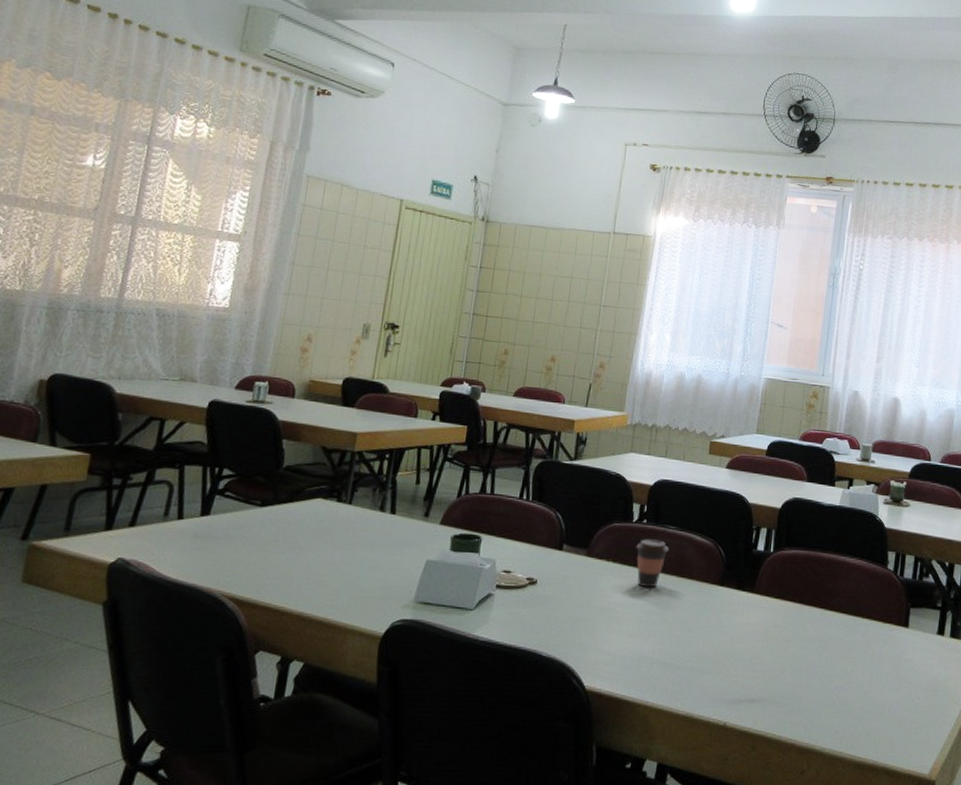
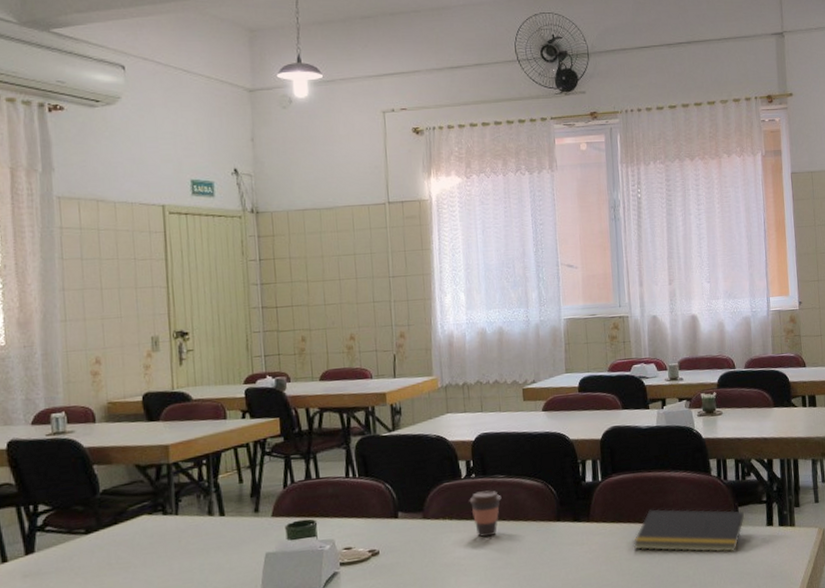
notepad: none [794,592,916,656] -> present [632,509,745,553]

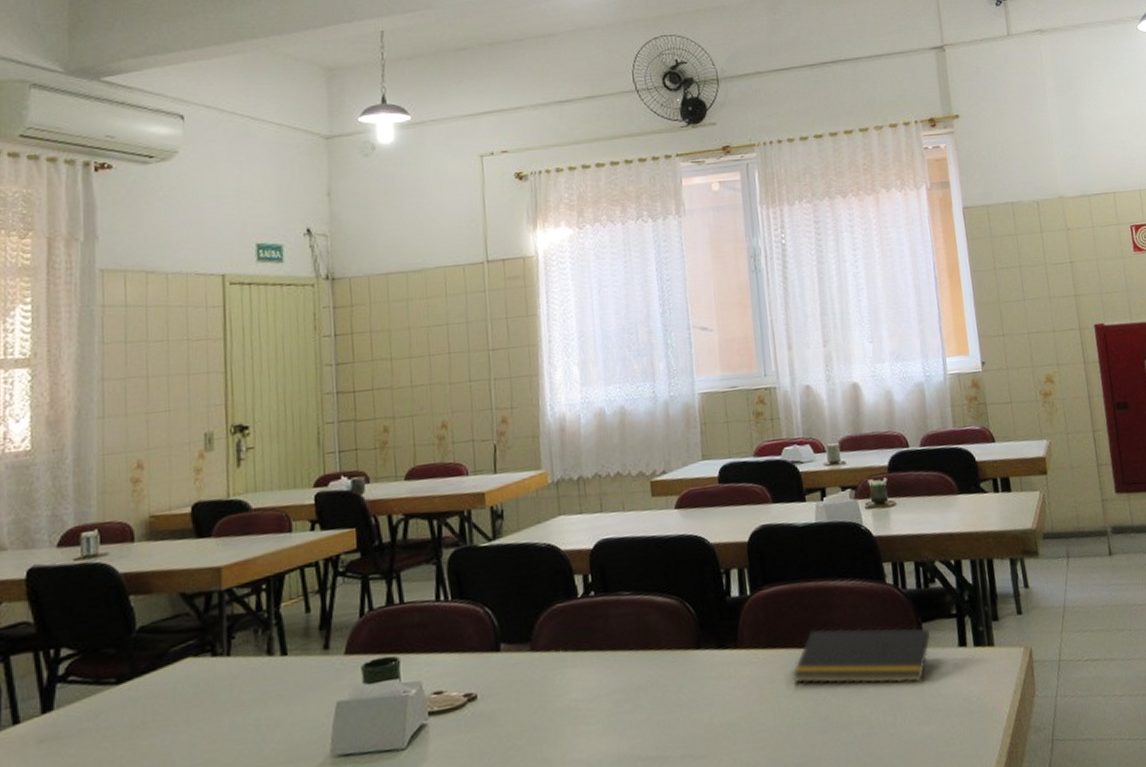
coffee cup: present [469,490,502,537] -> none [587,611,628,673]

